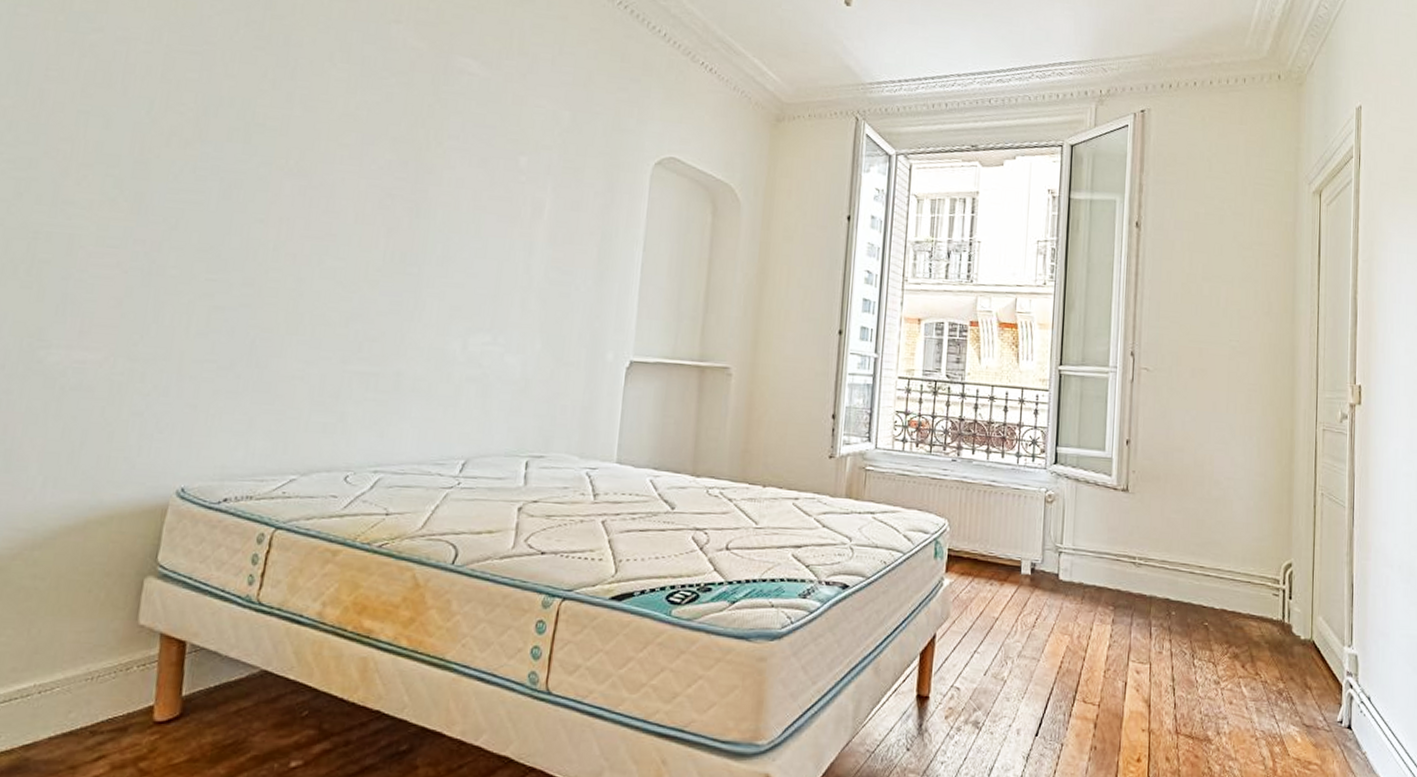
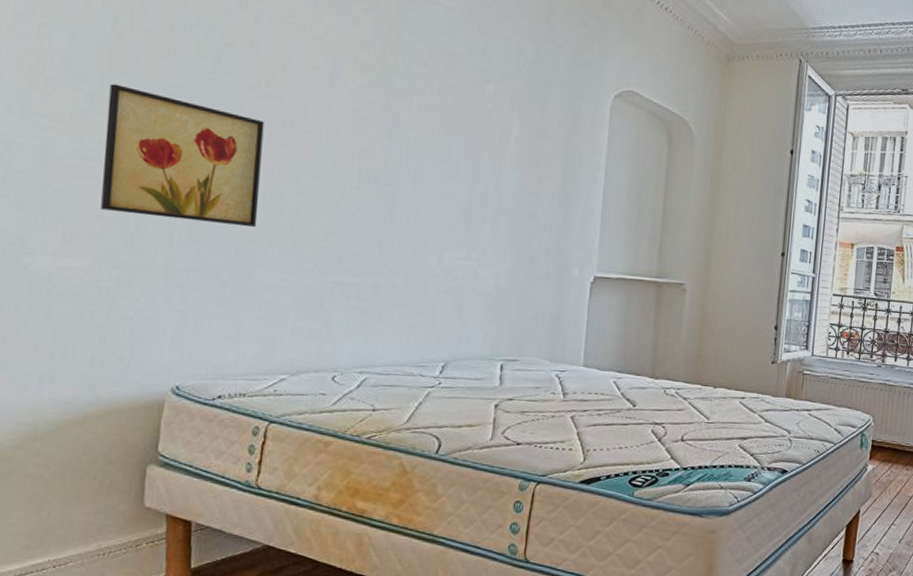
wall art: none [120,168,291,315] -> present [101,83,265,228]

